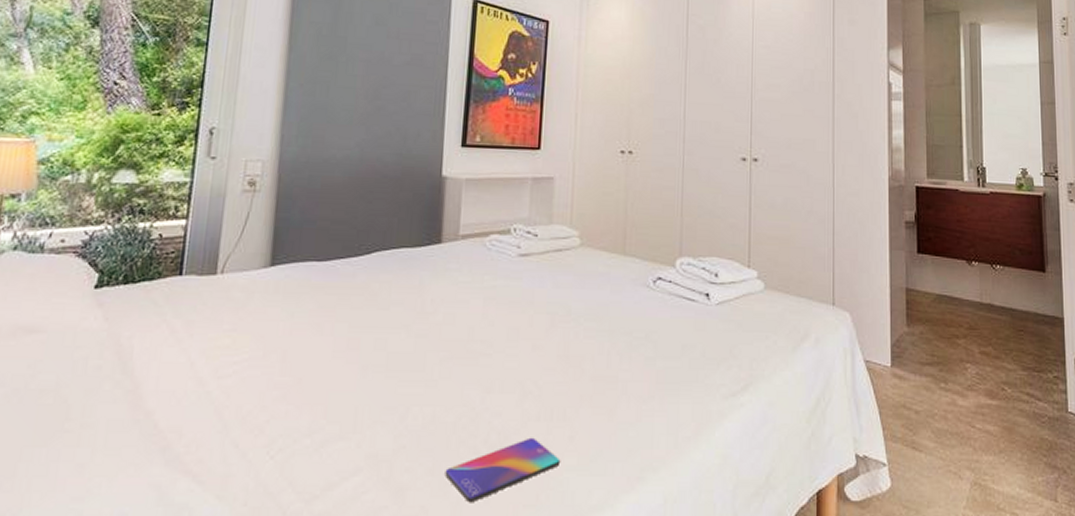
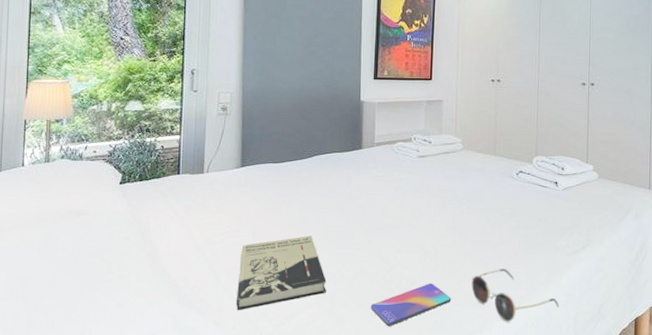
book: none [250,366,384,477] -> present [236,236,327,310]
eyeglasses: none [589,417,712,497] -> present [471,269,559,323]

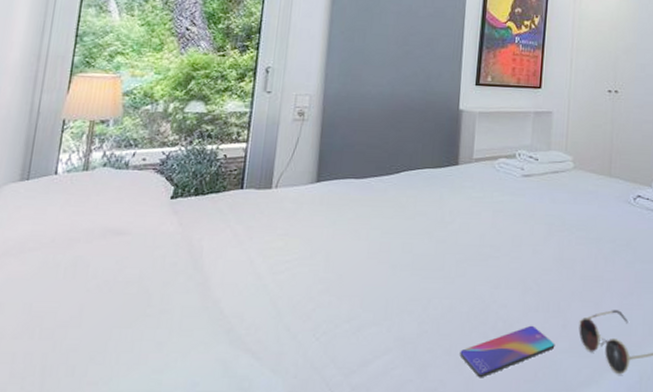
book: present [236,236,327,310] -> none [299,266,409,355]

